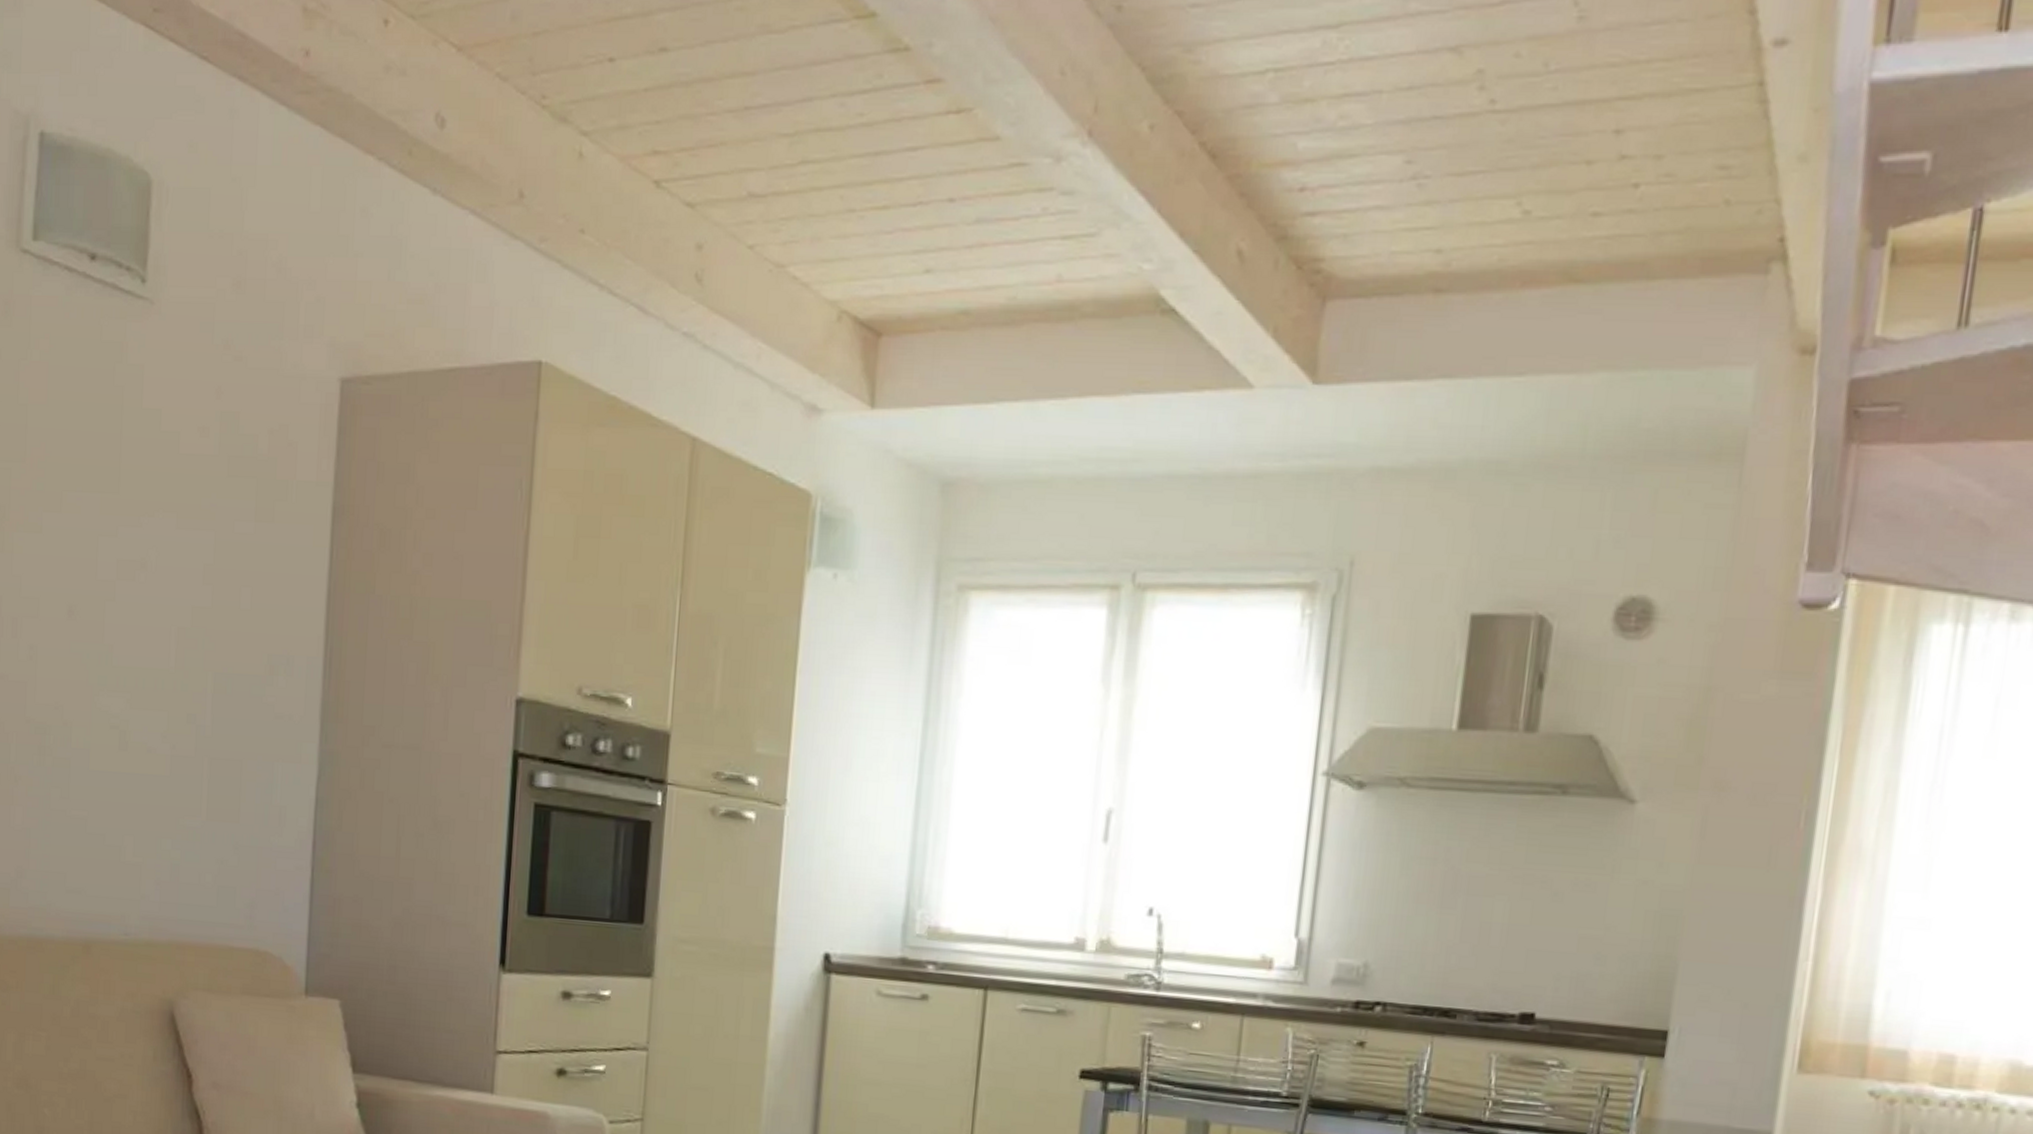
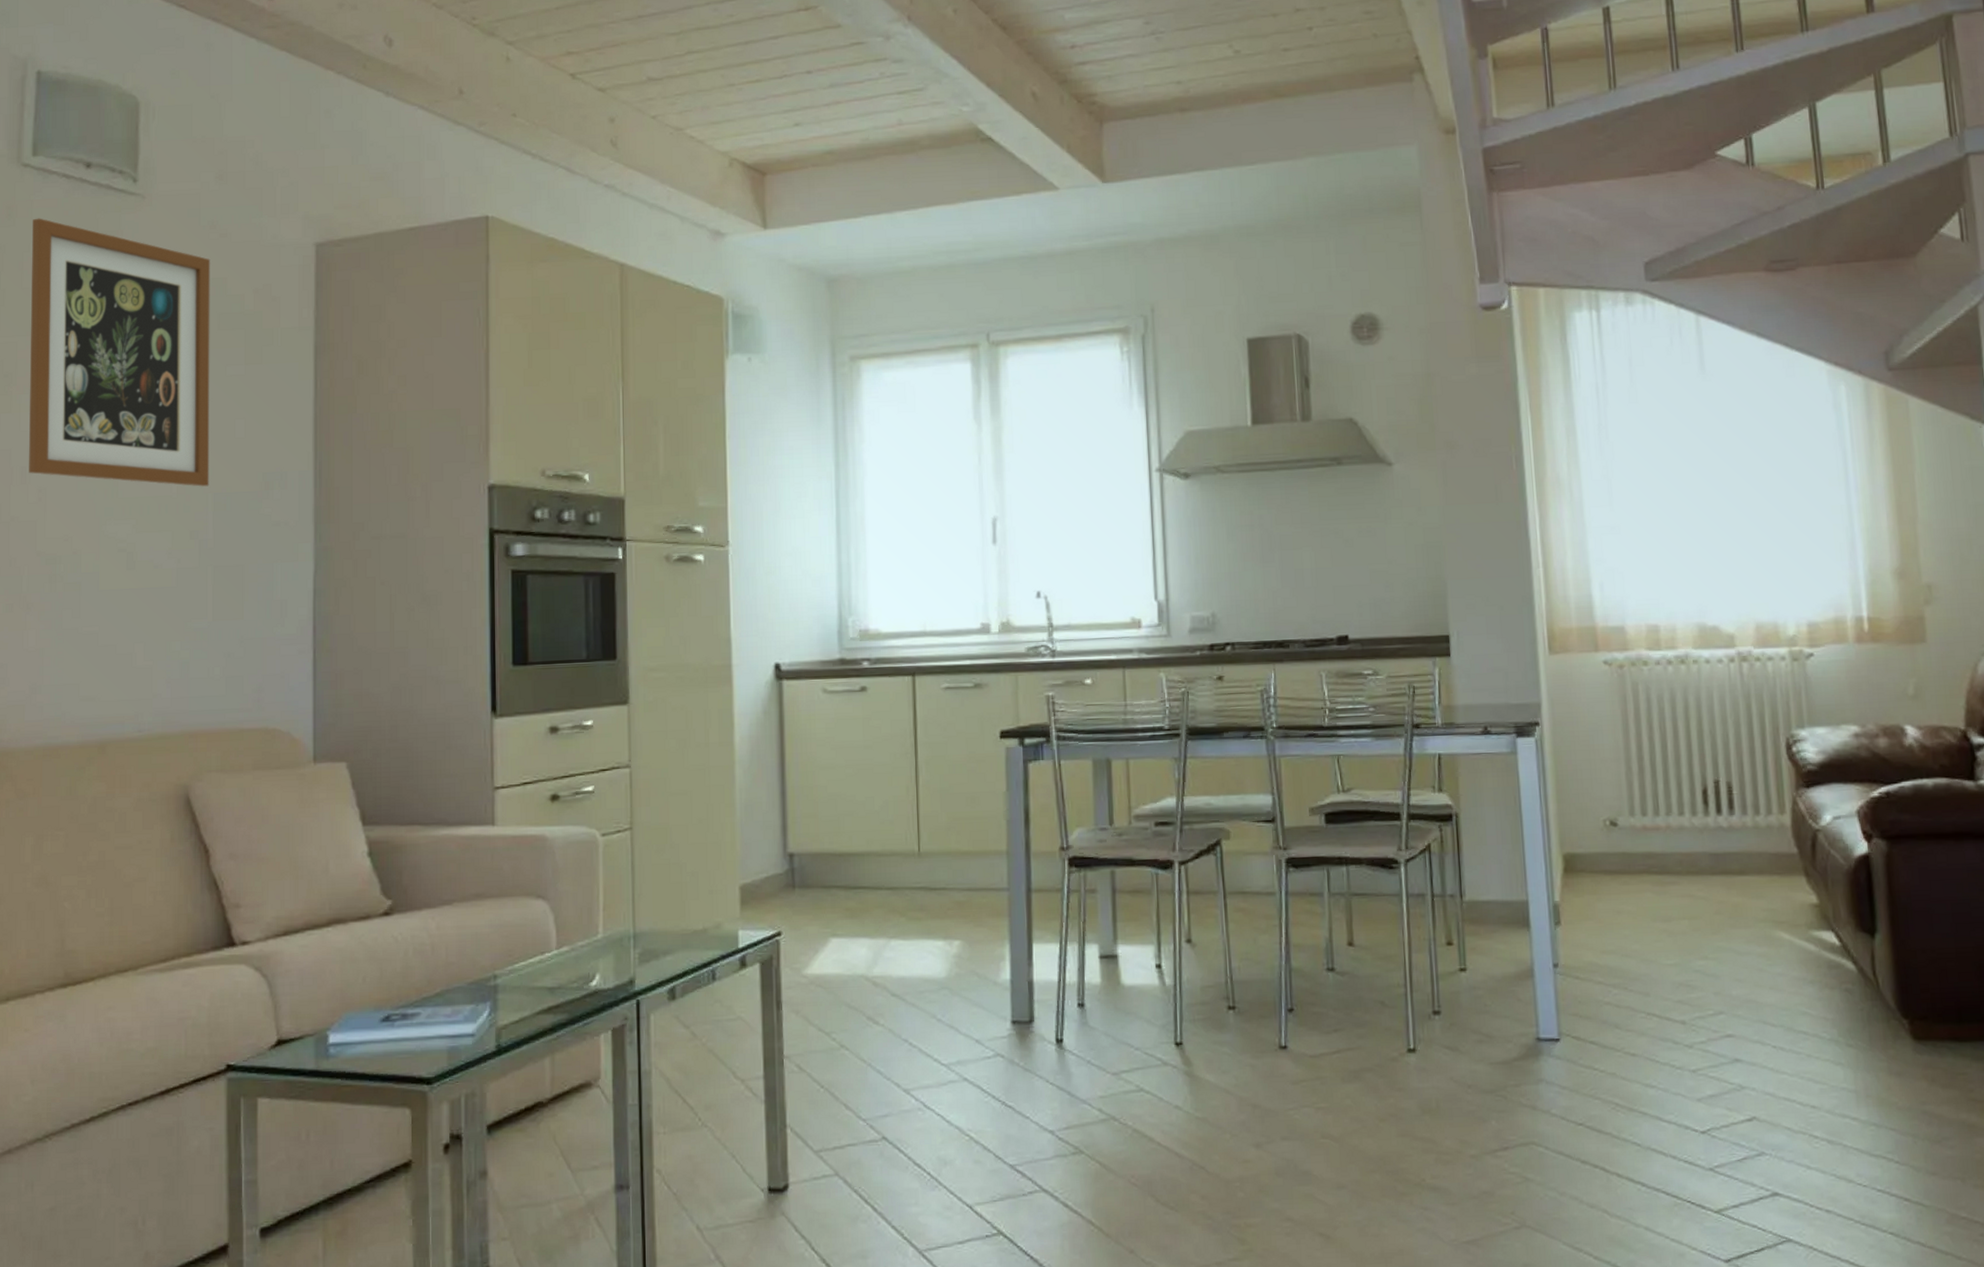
wall art: none [20,318,223,664] -> present [29,218,210,487]

